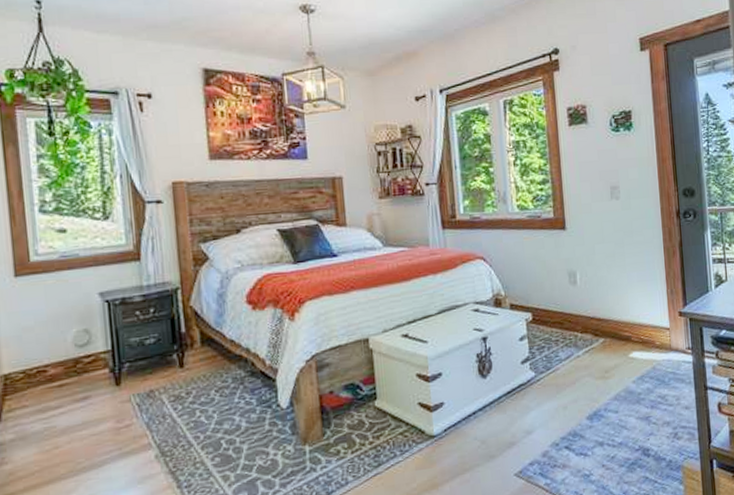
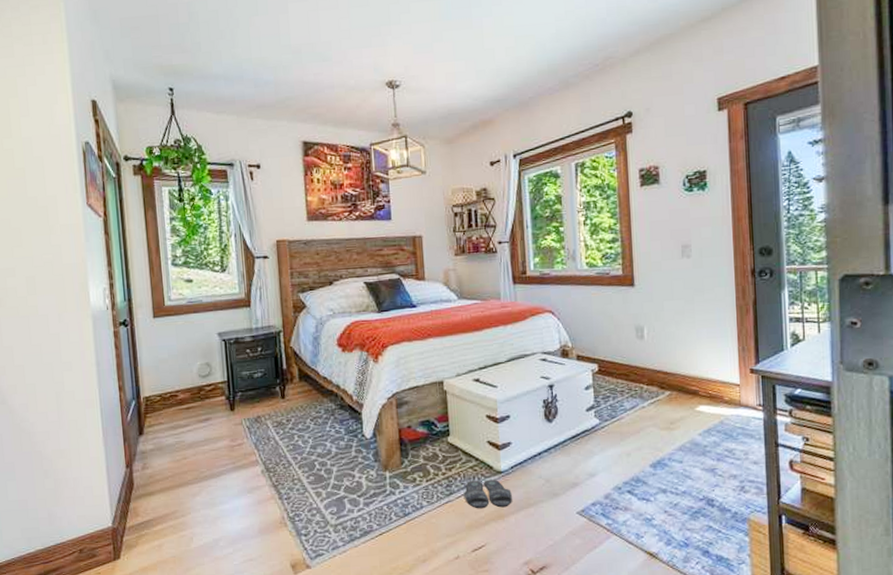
slippers: none [393,444,446,480] -> present [463,479,512,509]

